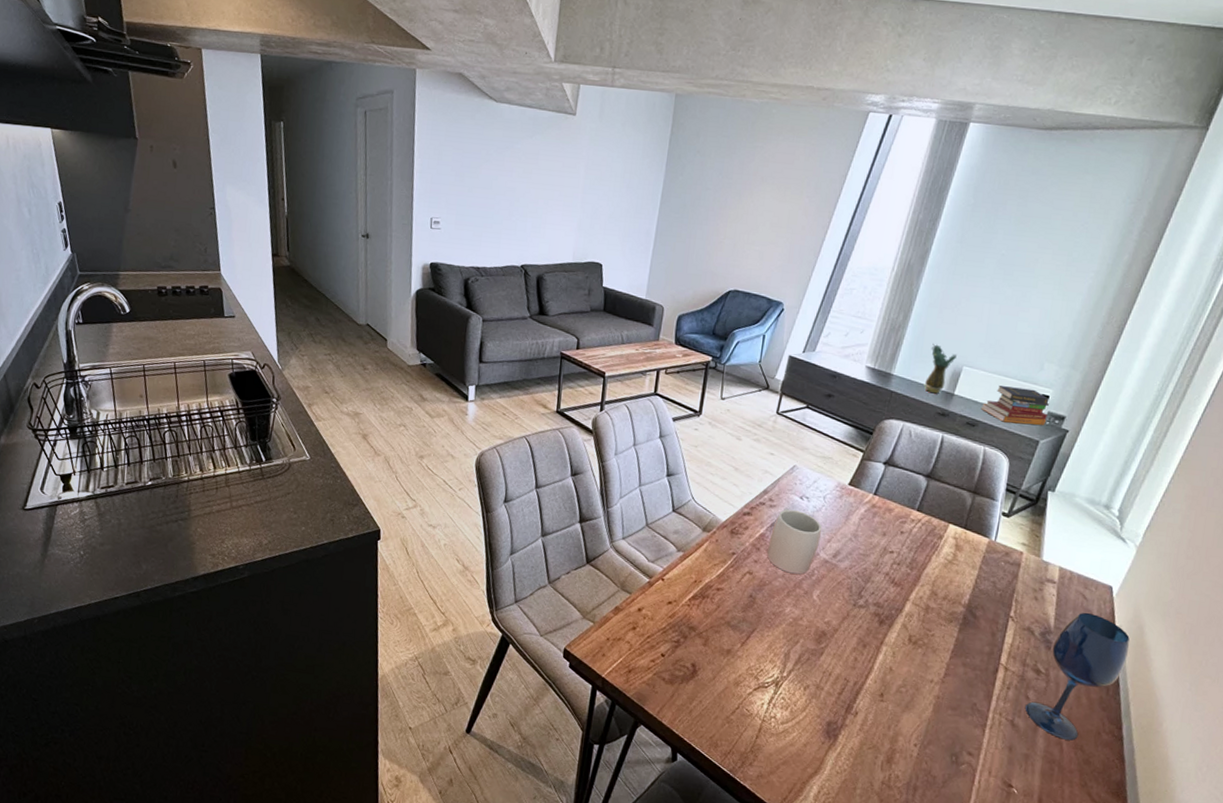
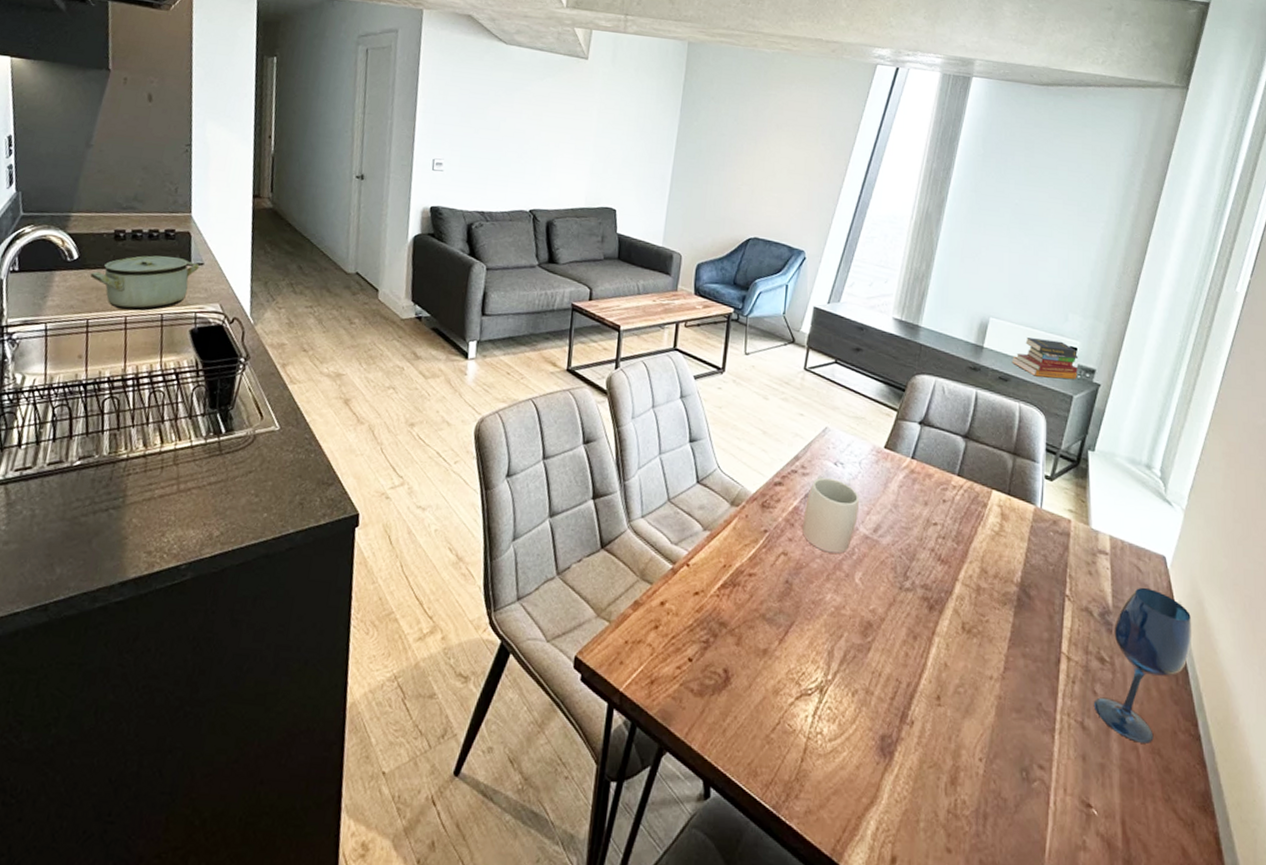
cooking pot: none [141,309,232,358] -> present [90,255,200,312]
vase: present [925,344,957,394] -> none [954,294,982,347]

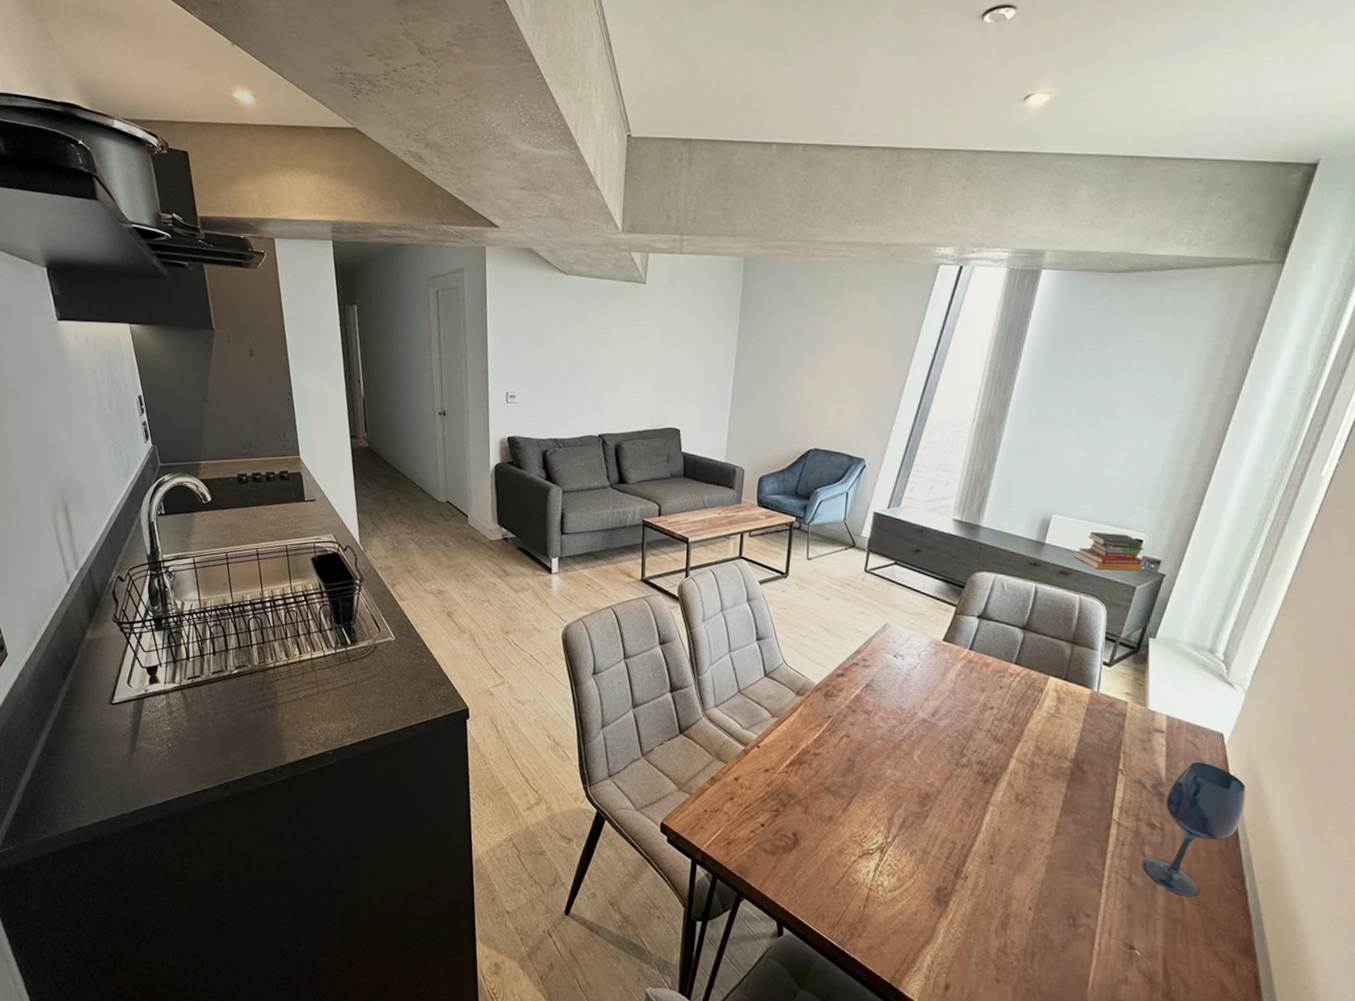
cooking pot: present [90,255,200,312] -> none [223,494,313,544]
mug: present [802,476,859,554] -> none [864,668,918,735]

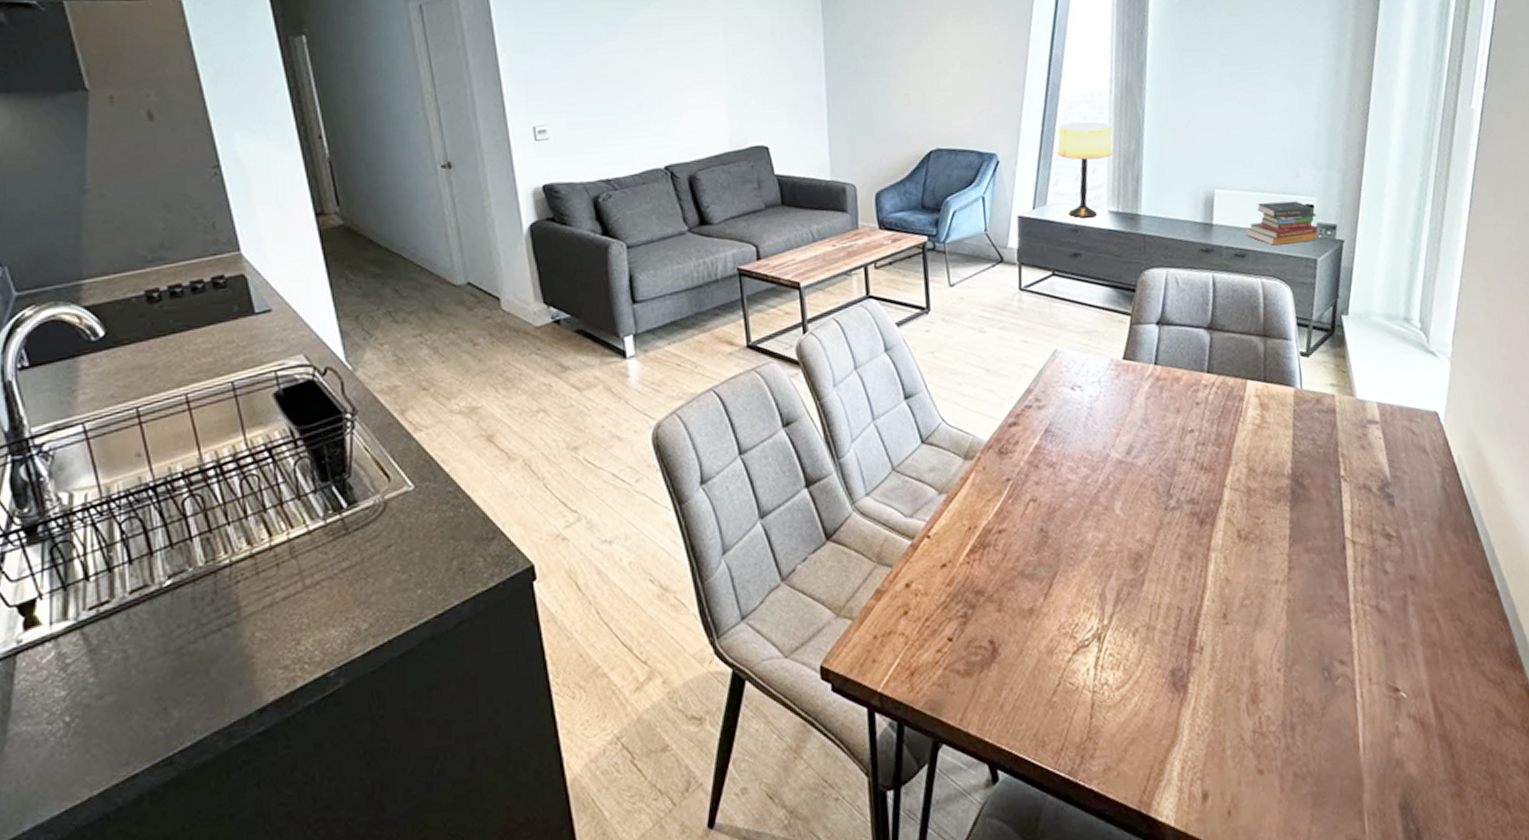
table lamp: none [917,441,970,522] -> present [1057,121,1113,219]
wineglass: present [1142,761,1247,897] -> none [1387,449,1477,613]

